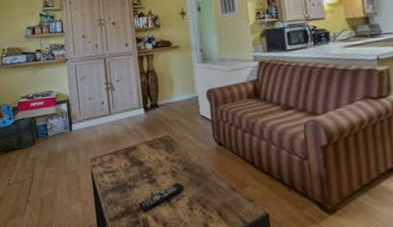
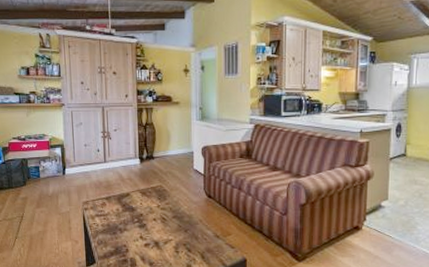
remote control: present [138,182,184,212] -> none [128,228,172,252]

